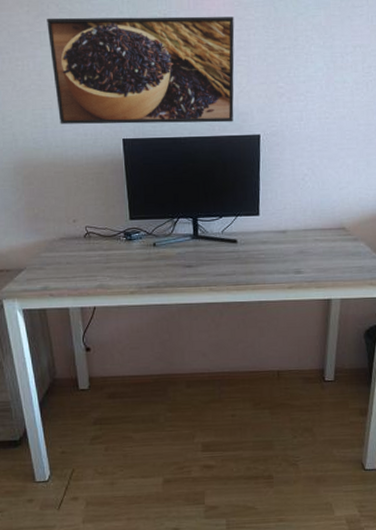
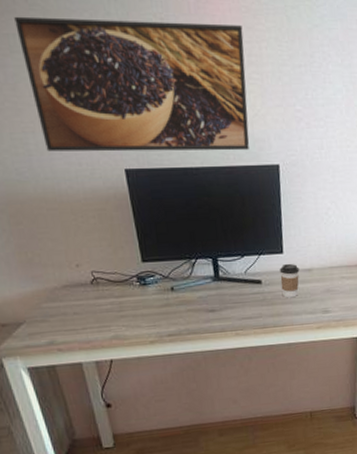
coffee cup: none [255,224,274,258] -> present [279,263,300,298]

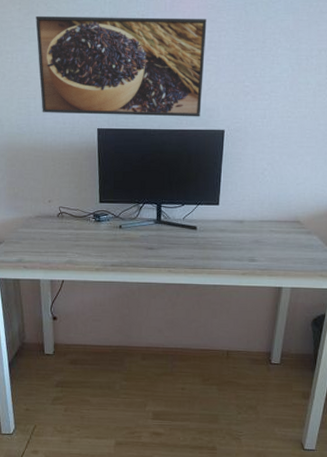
coffee cup: present [279,263,300,298] -> none [213,214,232,245]

